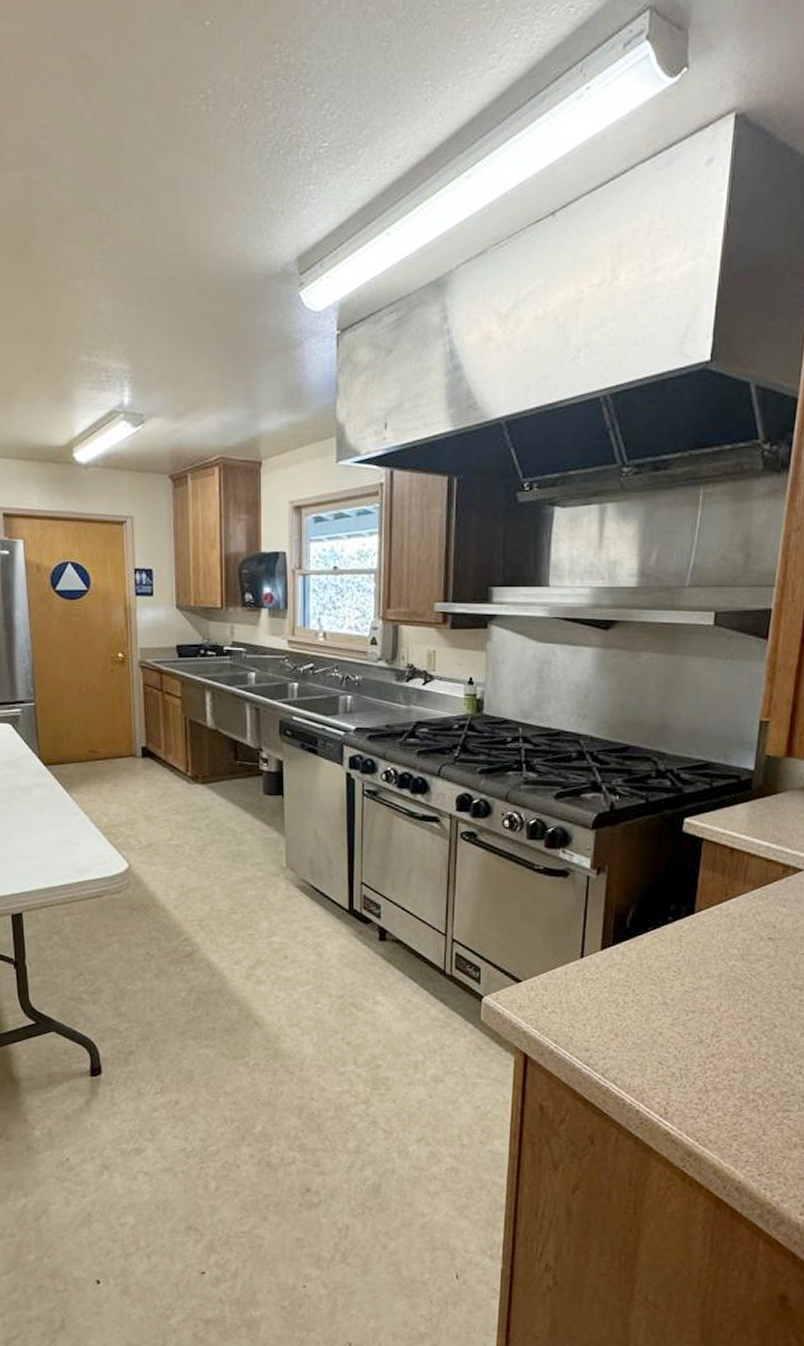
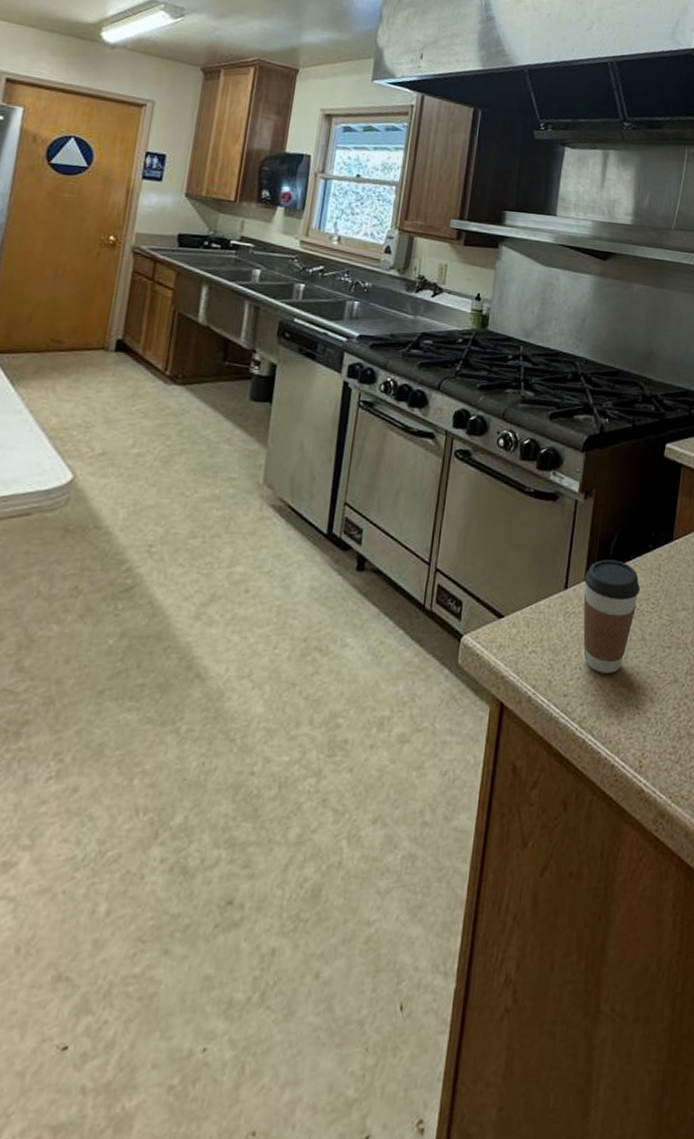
coffee cup: none [600,931,661,1033] -> present [583,560,641,673]

